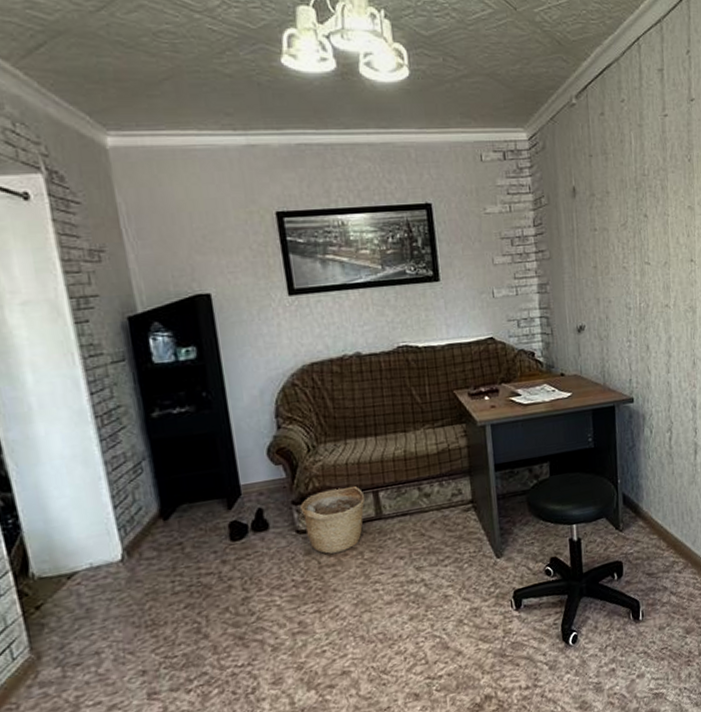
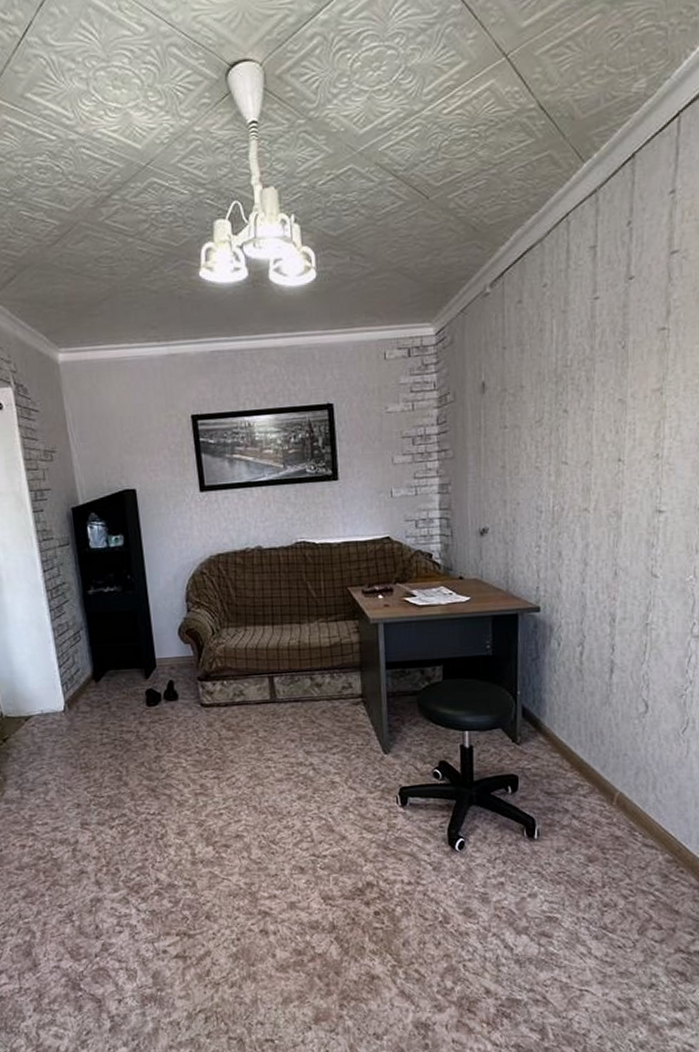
basket: present [300,485,366,554] -> none [205,669,262,728]

